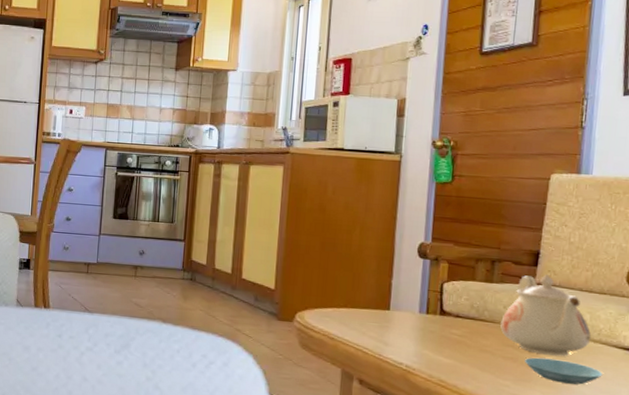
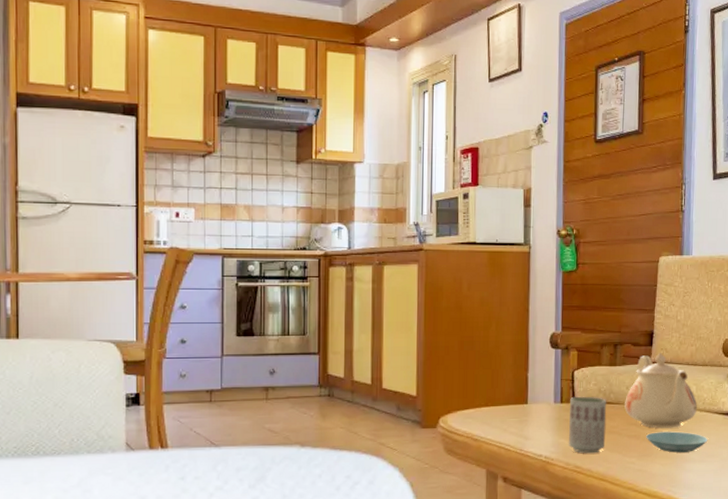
cup: none [432,309,480,370] -> present [568,396,607,454]

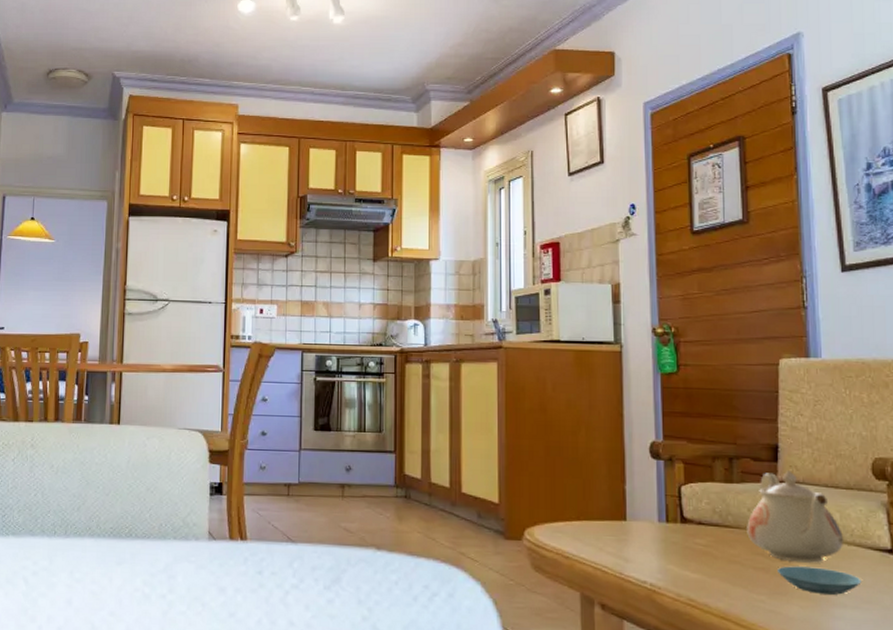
cup: present [568,396,607,454] -> none [677,516,725,586]

